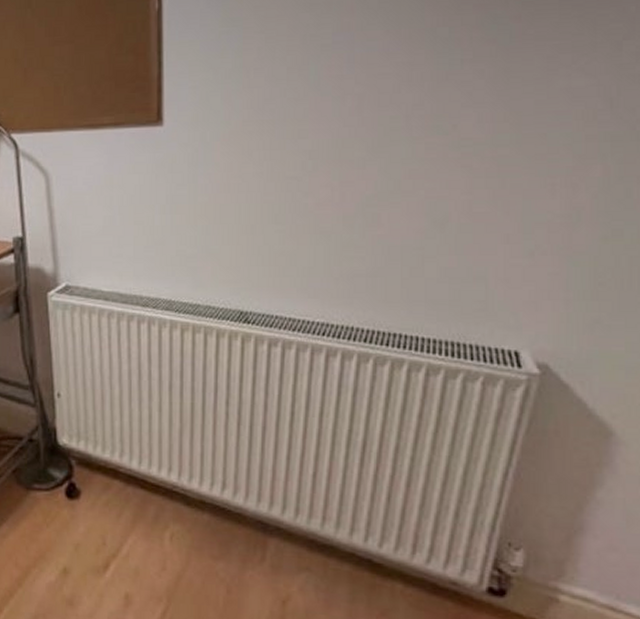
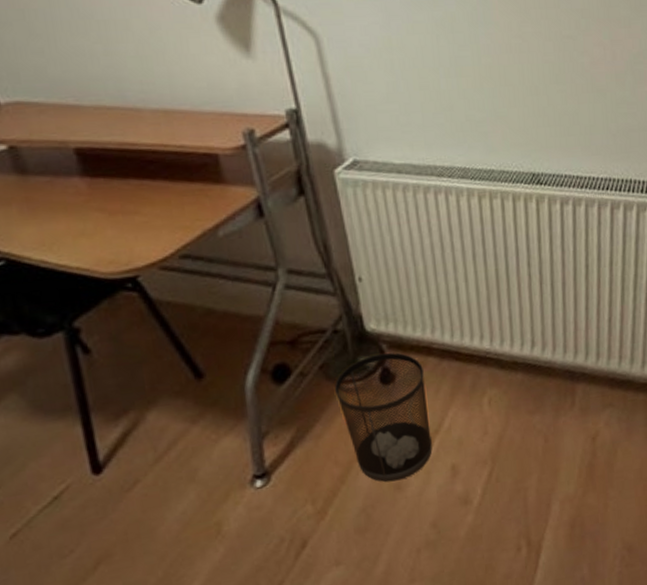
waste bin: none [24,468,108,597] -> present [335,352,432,482]

